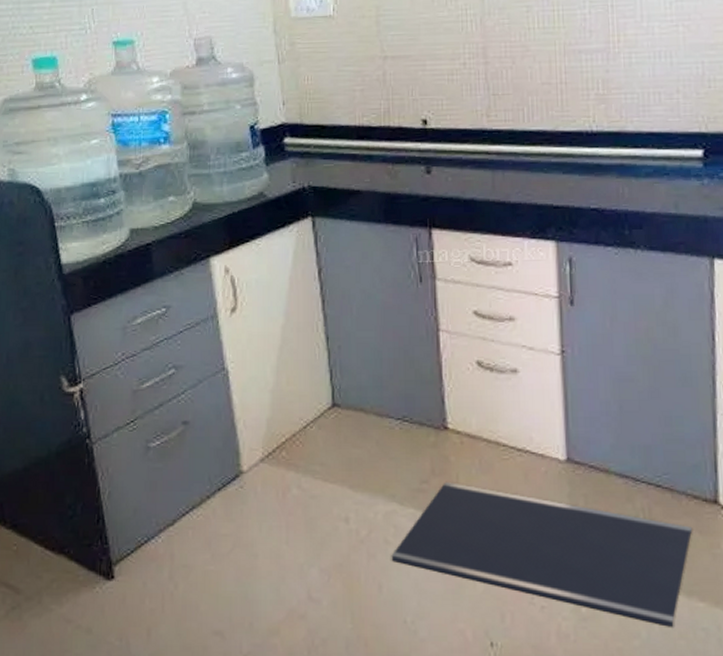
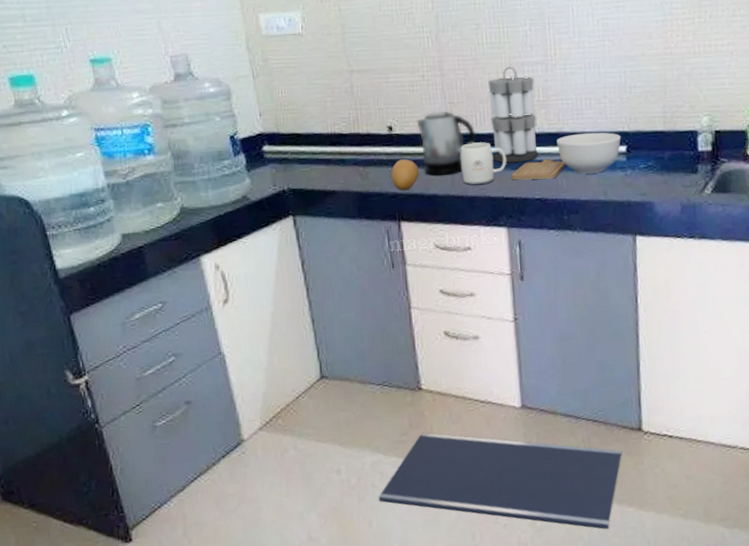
fruit: none [424,157,455,194] -> present [391,159,419,191]
kettle: none [455,103,523,177] -> present [416,110,477,176]
mug: none [503,140,558,190] -> present [460,142,507,185]
spice rack: none [539,54,596,166] -> present [488,66,539,163]
chopping board: none [563,161,629,187] -> present [511,158,566,180]
bowl: none [618,132,697,181] -> present [557,132,621,174]

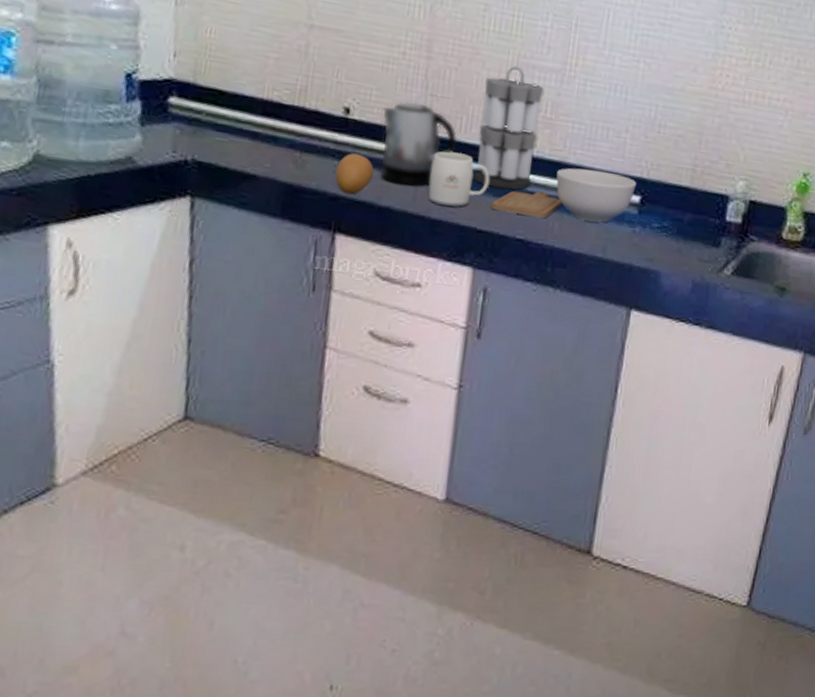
door mat: present [378,433,623,529] -> none [229,514,562,673]

